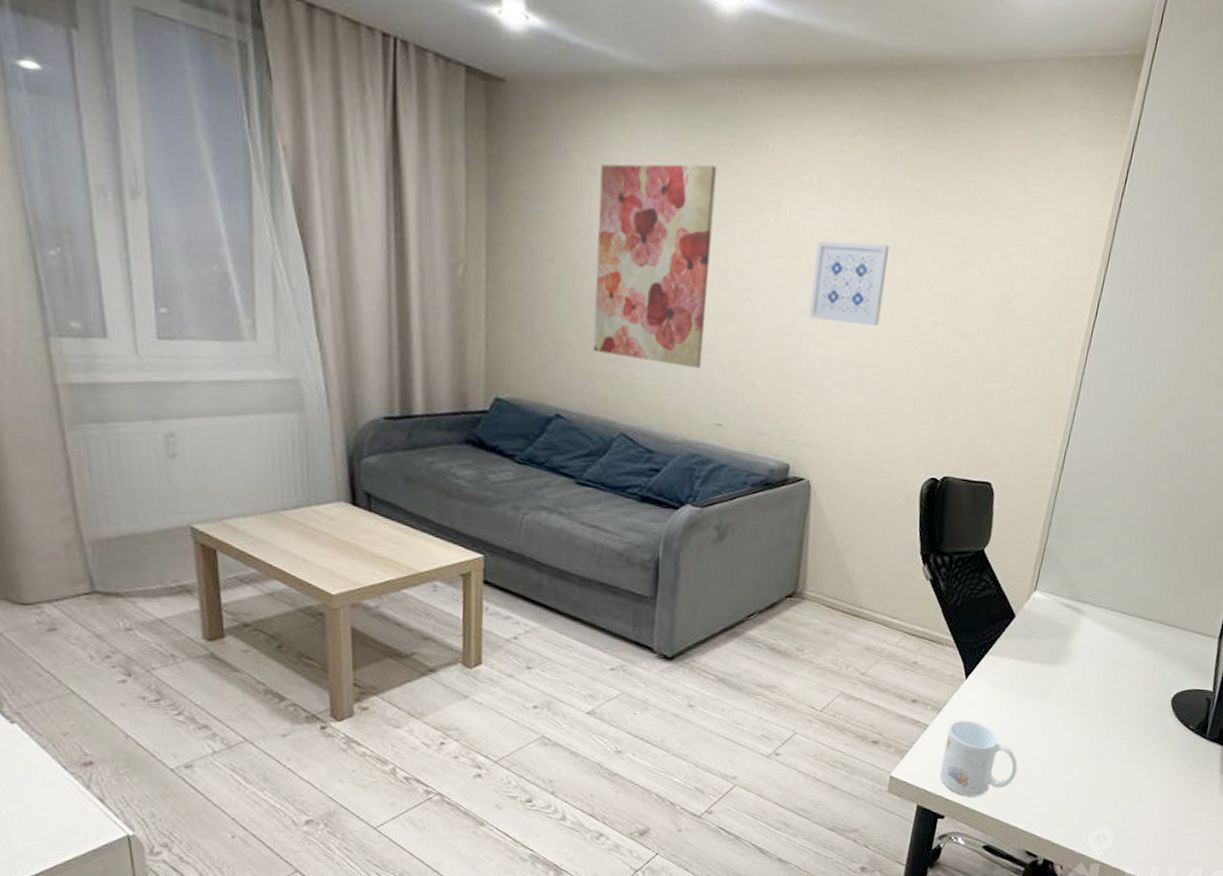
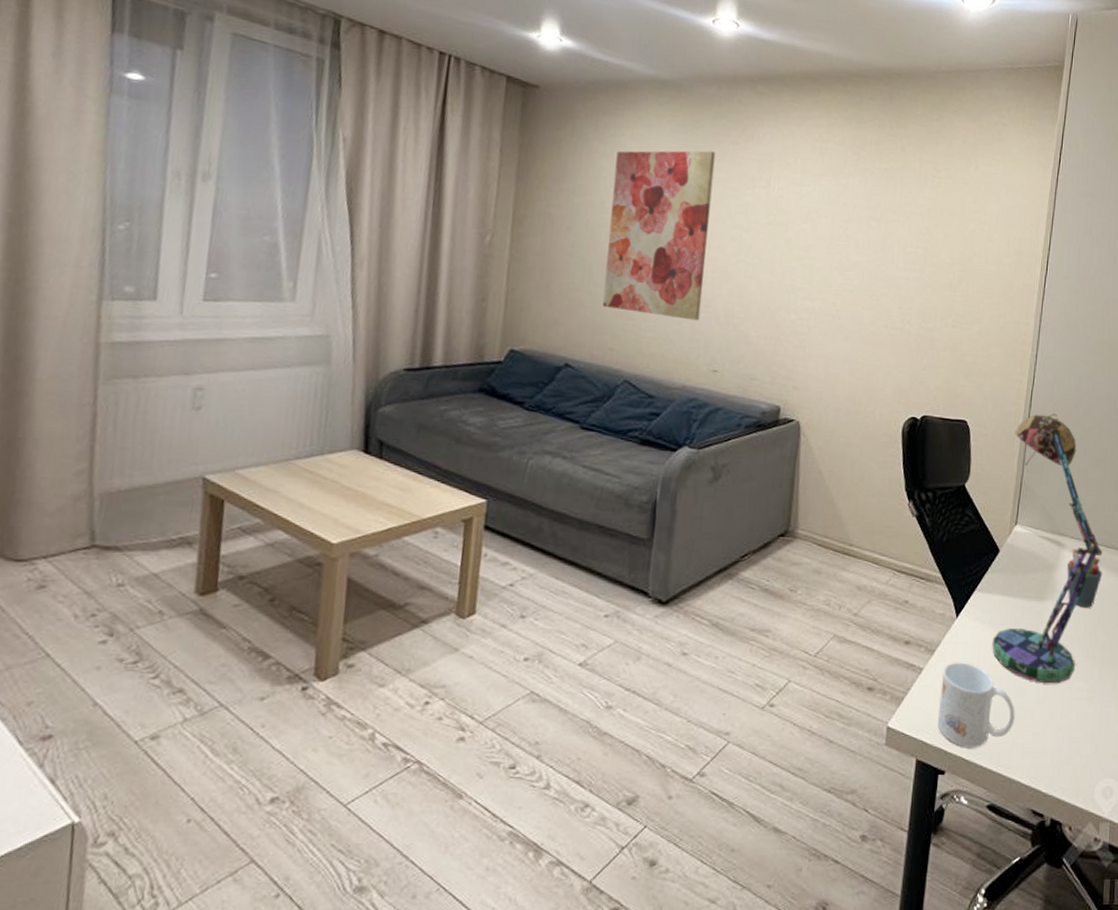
wall art: present [809,241,890,326] -> none [796,211,865,281]
desk lamp: none [999,476,1124,742] -> present [992,413,1103,683]
pen holder: none [1082,616,1121,673] -> present [1067,549,1103,608]

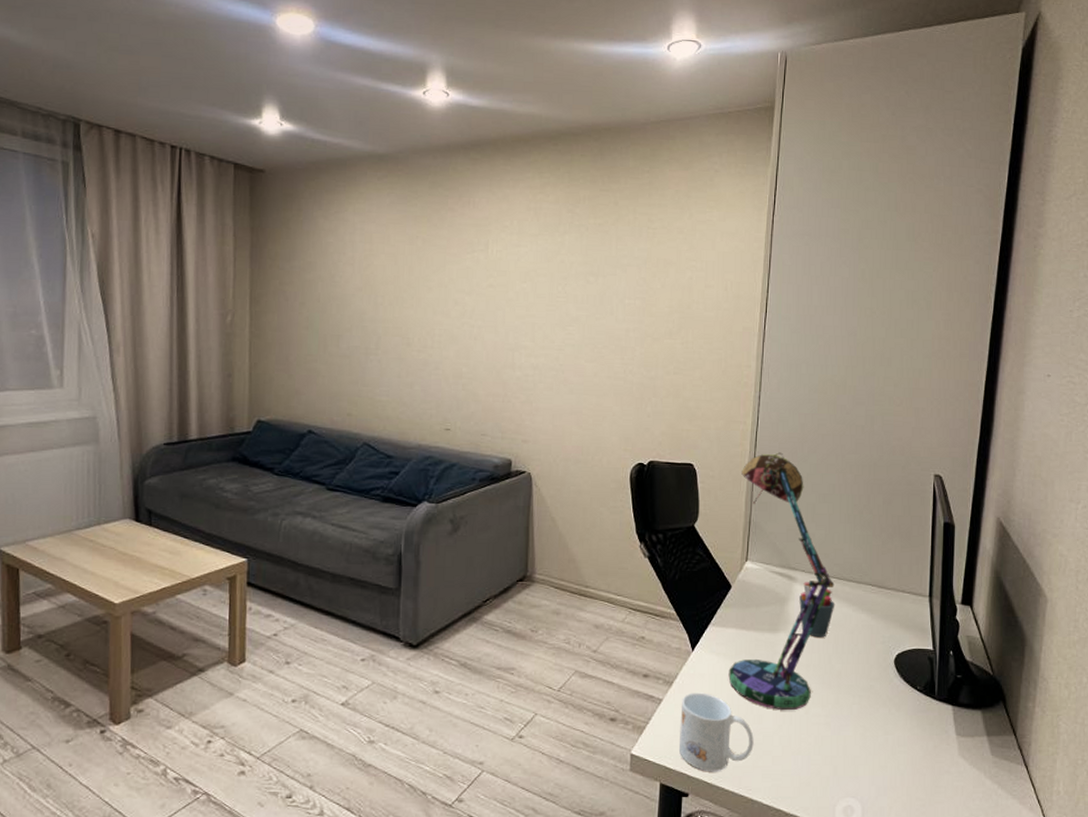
wall art: present [602,150,716,321] -> none [338,220,435,383]

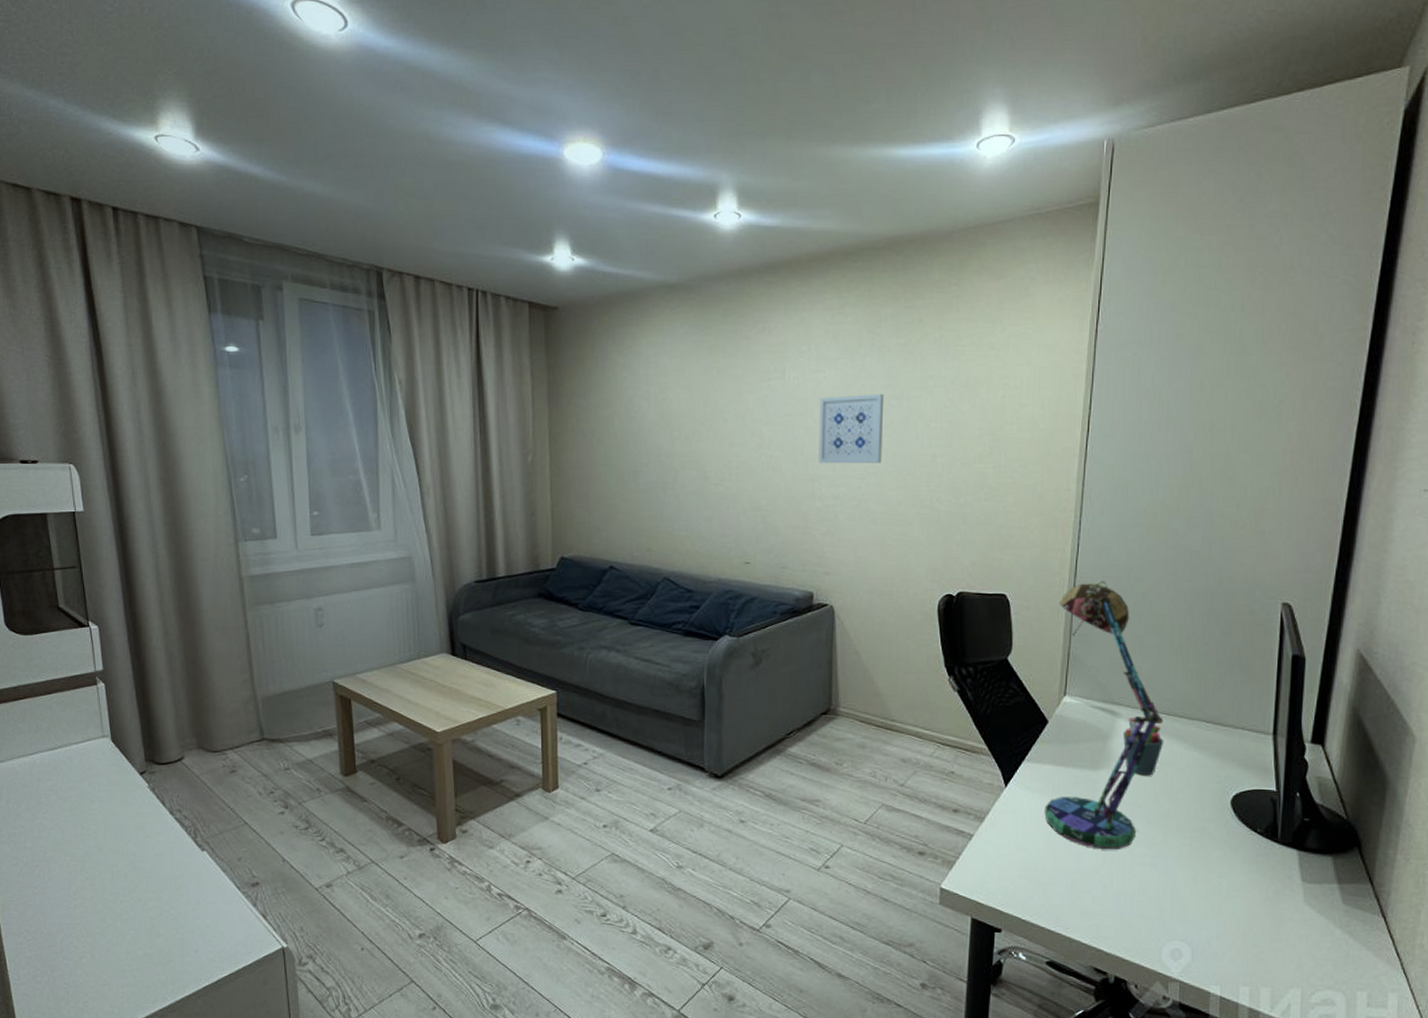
wall art: none [519,269,582,336] -> present [818,394,884,464]
mug: present [678,692,754,772] -> none [990,829,1072,909]

